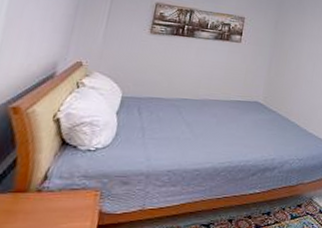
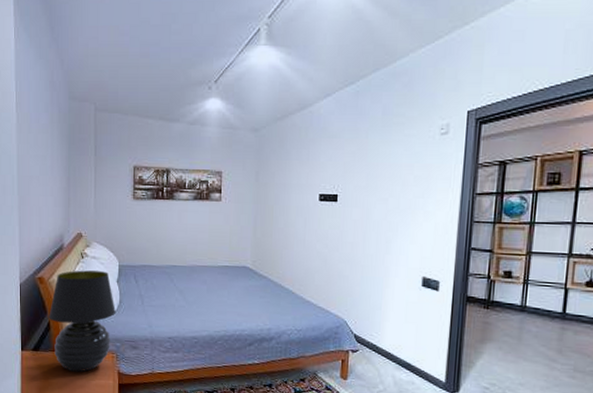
table lamp: none [15,100,109,216] -> present [49,270,115,372]

